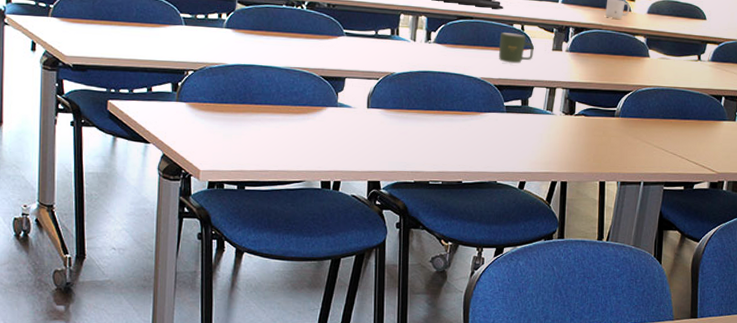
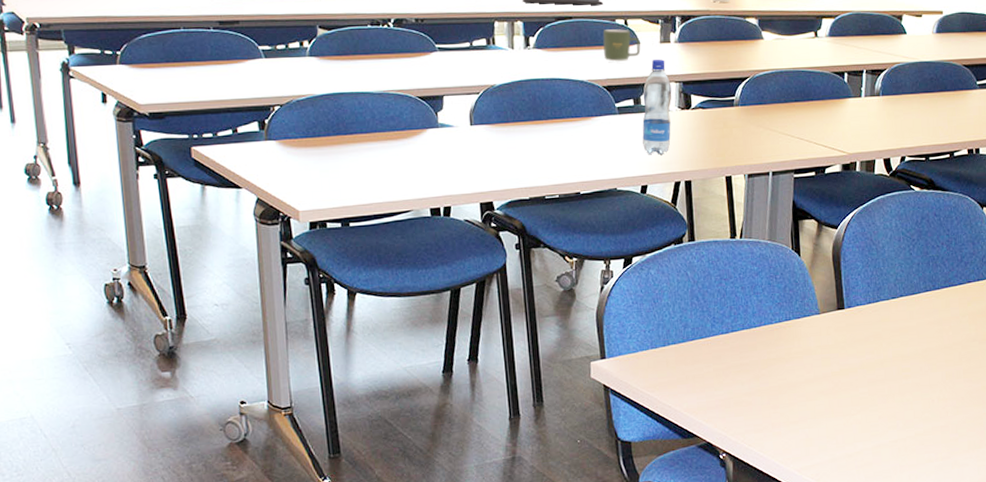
bottle: none [525,64,559,155] -> present [642,59,672,155]

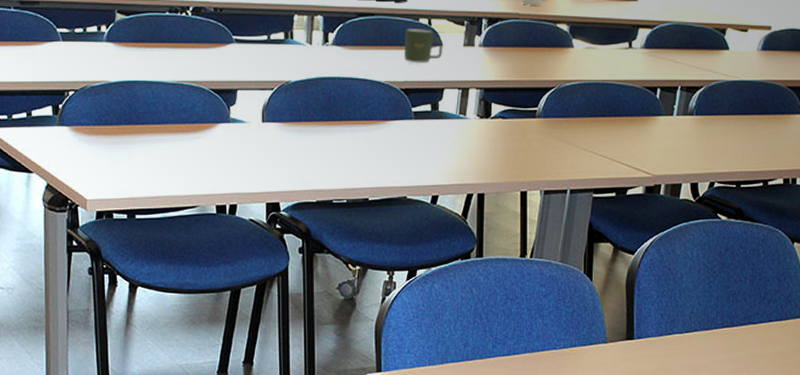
bottle: present [642,59,672,155] -> none [437,62,472,164]

